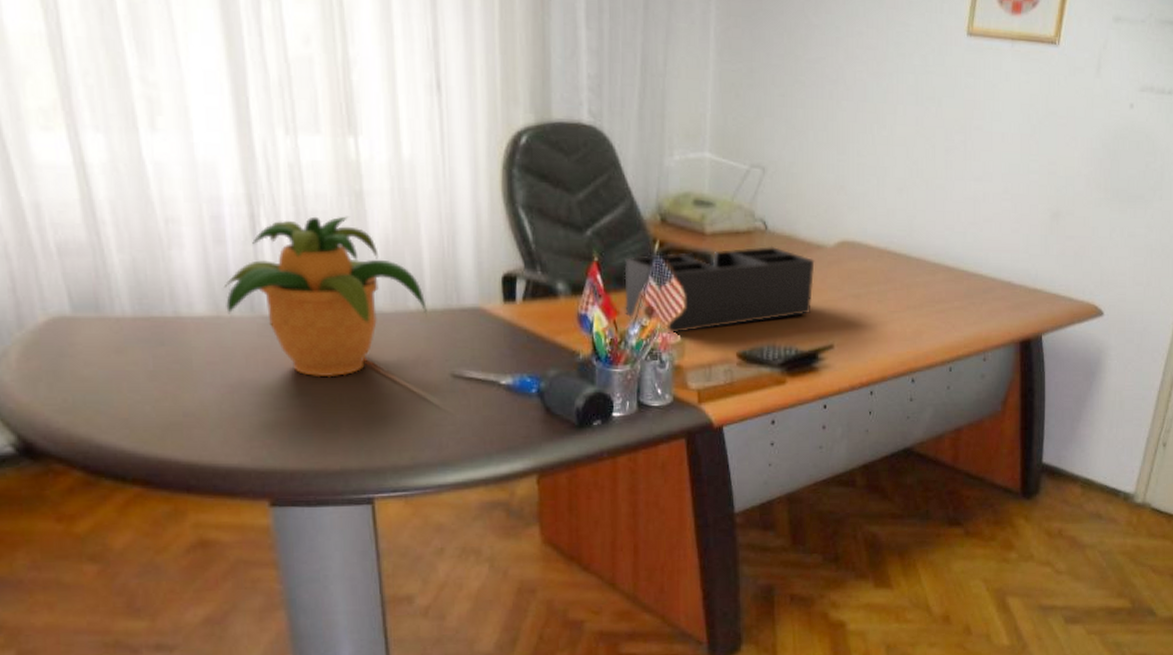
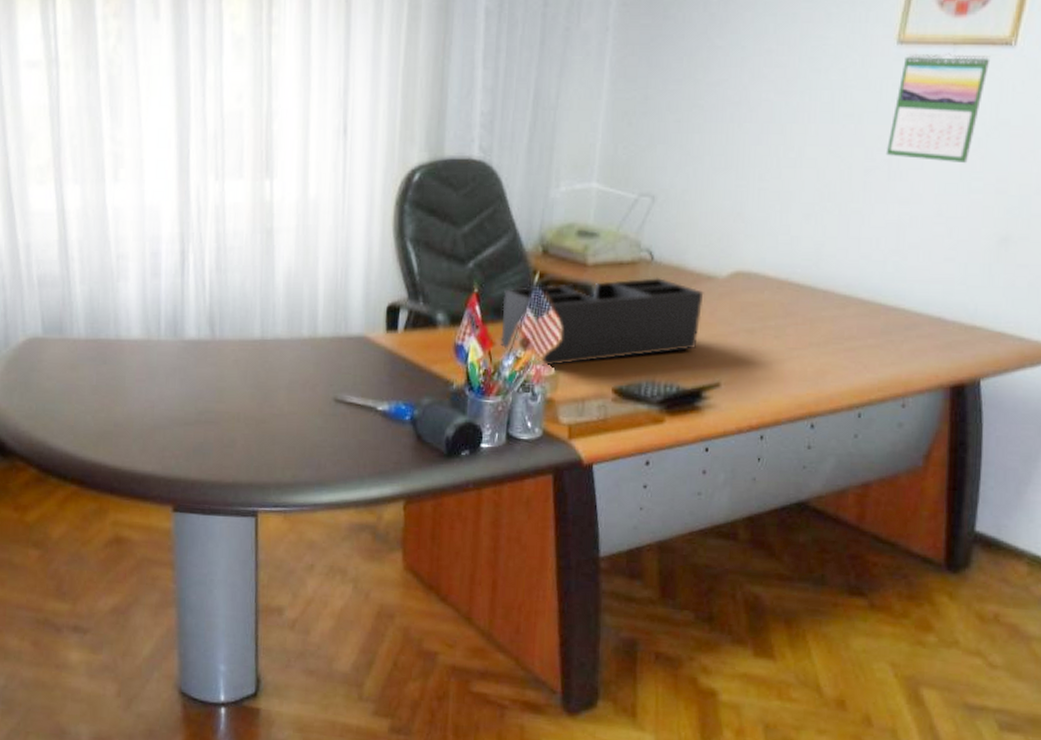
potted plant: present [223,216,427,378] -> none [155,251,318,397]
calendar: none [962,45,1040,147] -> present [885,53,991,164]

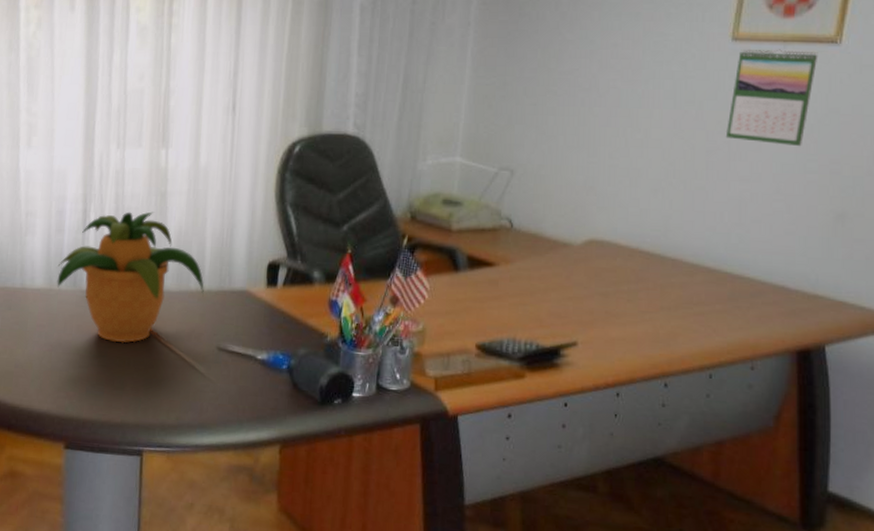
potted plant: none [155,251,318,397] -> present [57,211,204,343]
desk organizer: present [500,277,704,366] -> none [372,243,560,322]

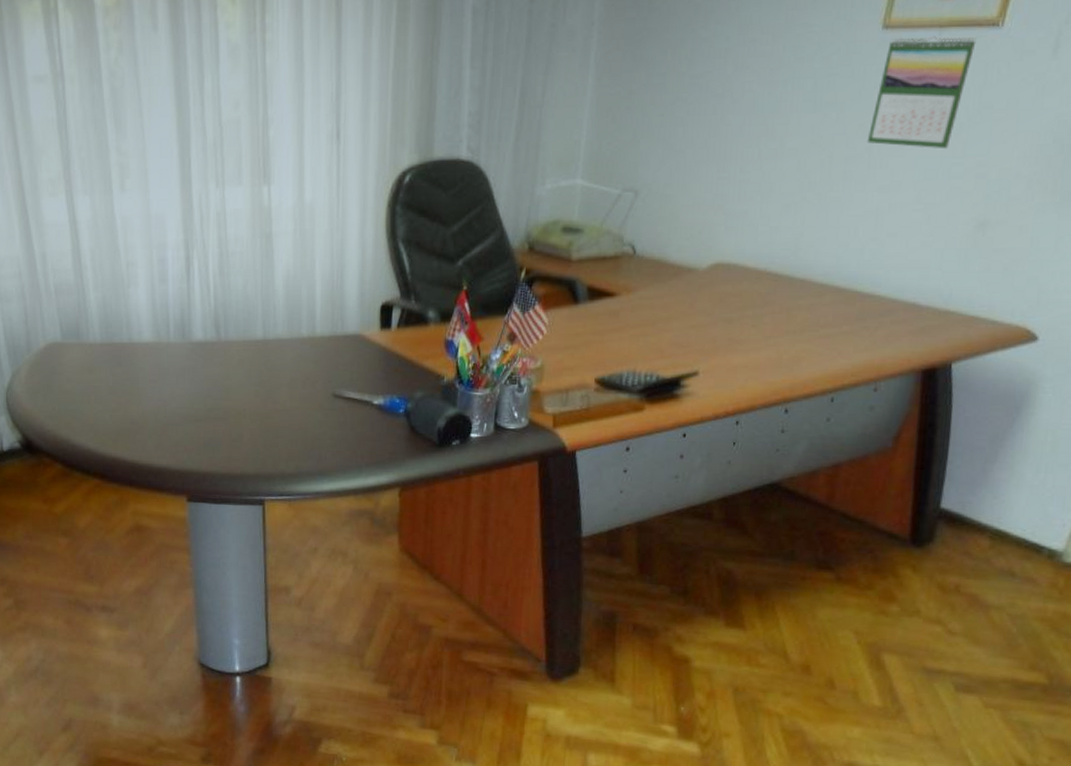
potted plant: present [57,211,204,343] -> none [164,255,316,395]

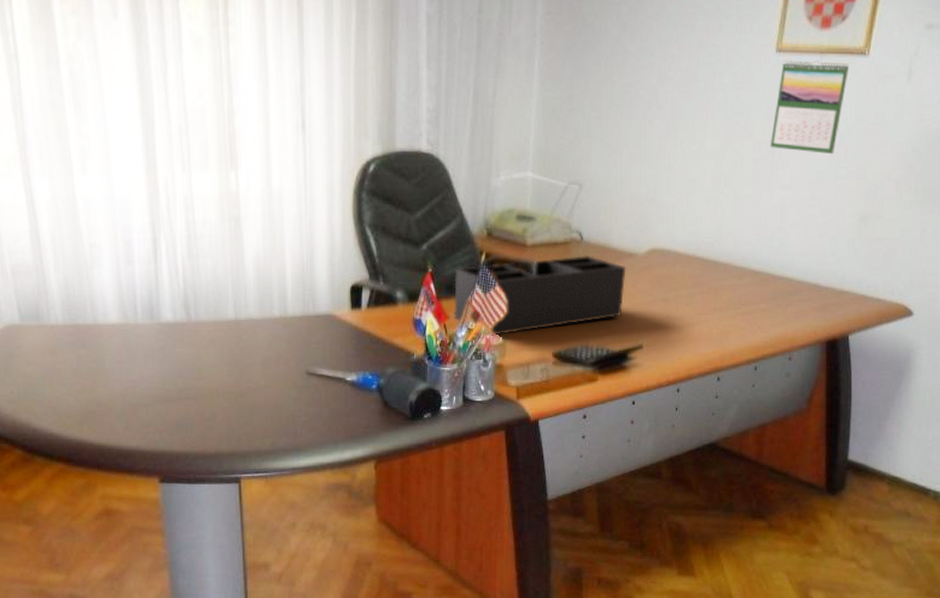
desk organizer: none [489,270,684,359] -> present [454,255,626,336]

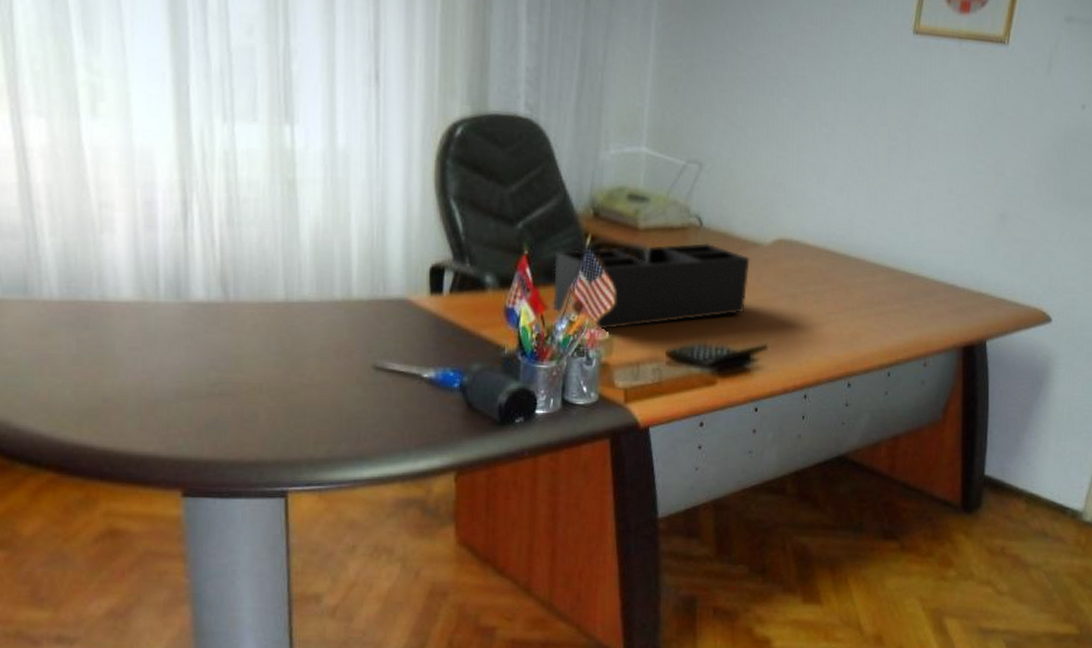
calendar: present [770,60,850,155] -> none [906,43,989,147]

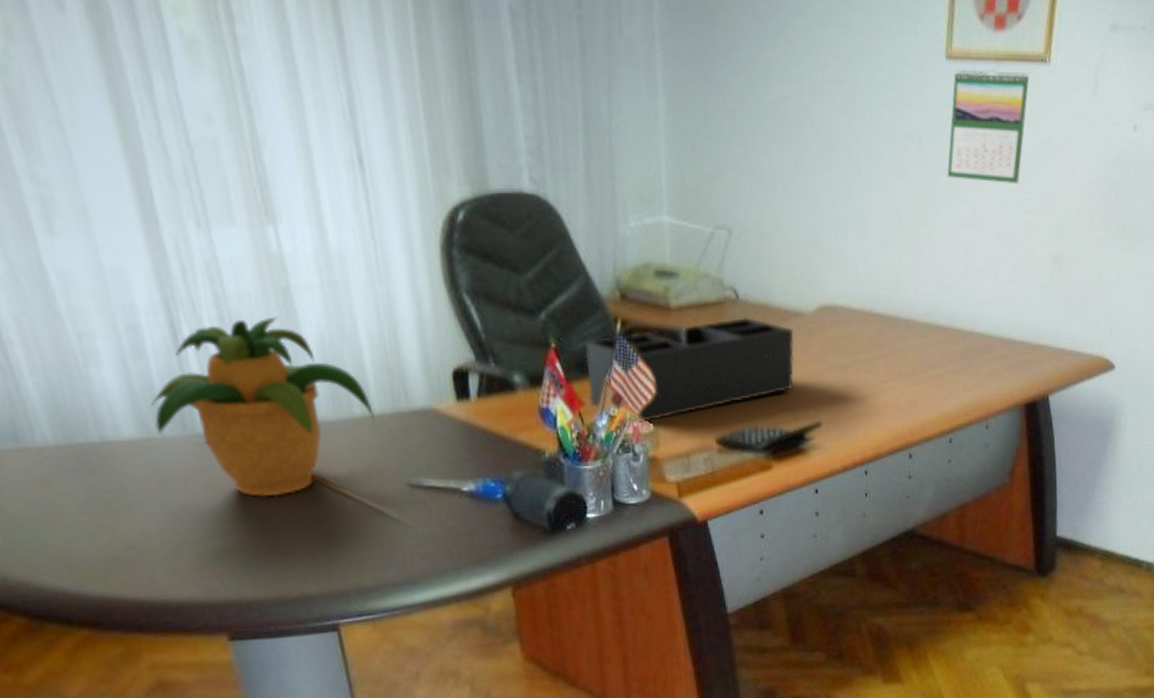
potted plant: none [151,203,353,366] -> present [150,316,375,498]
calendar: none [906,43,989,147] -> present [947,69,1030,185]

